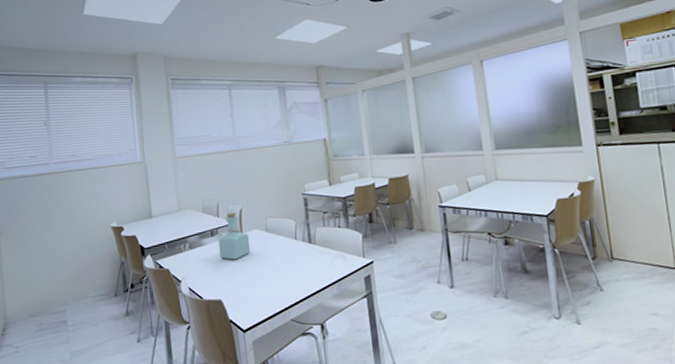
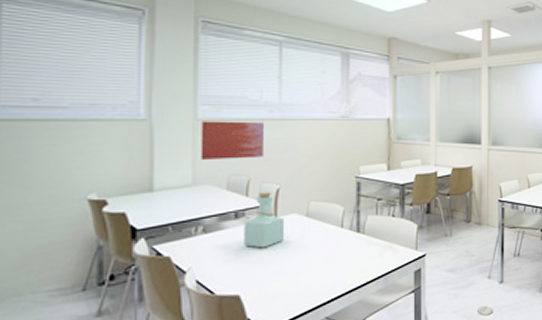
wall art: none [179,154,228,190] -> present [200,121,265,160]

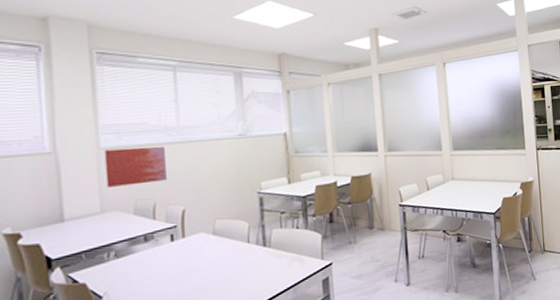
bottle: present [244,192,285,248] -> none [154,214,194,269]

